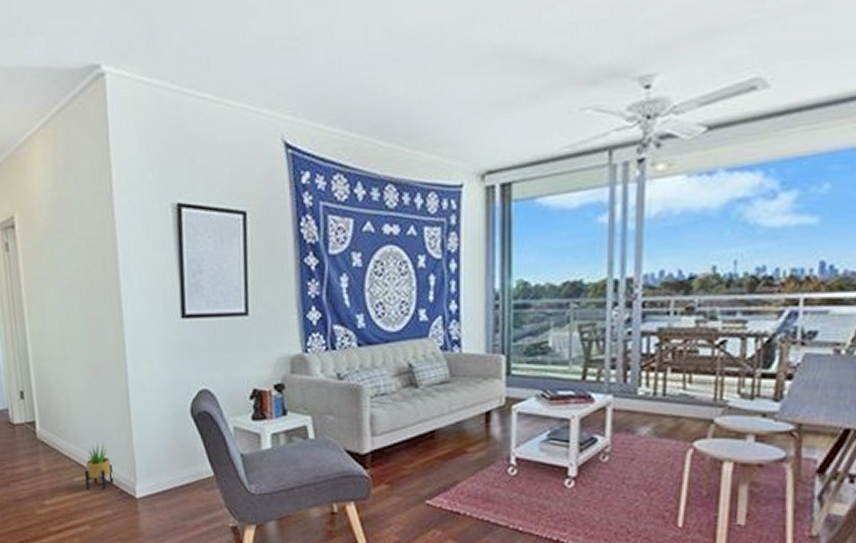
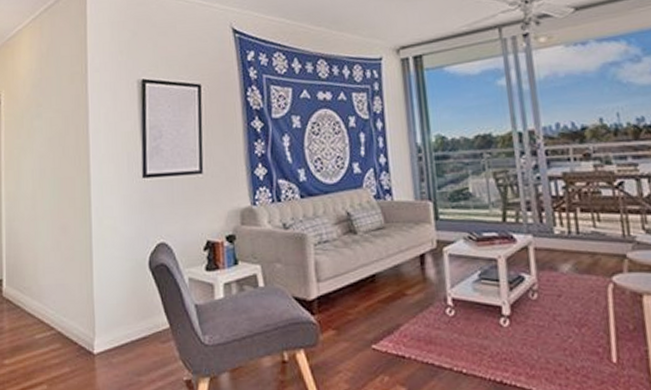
potted plant: present [83,441,114,490] -> none [45,297,73,347]

